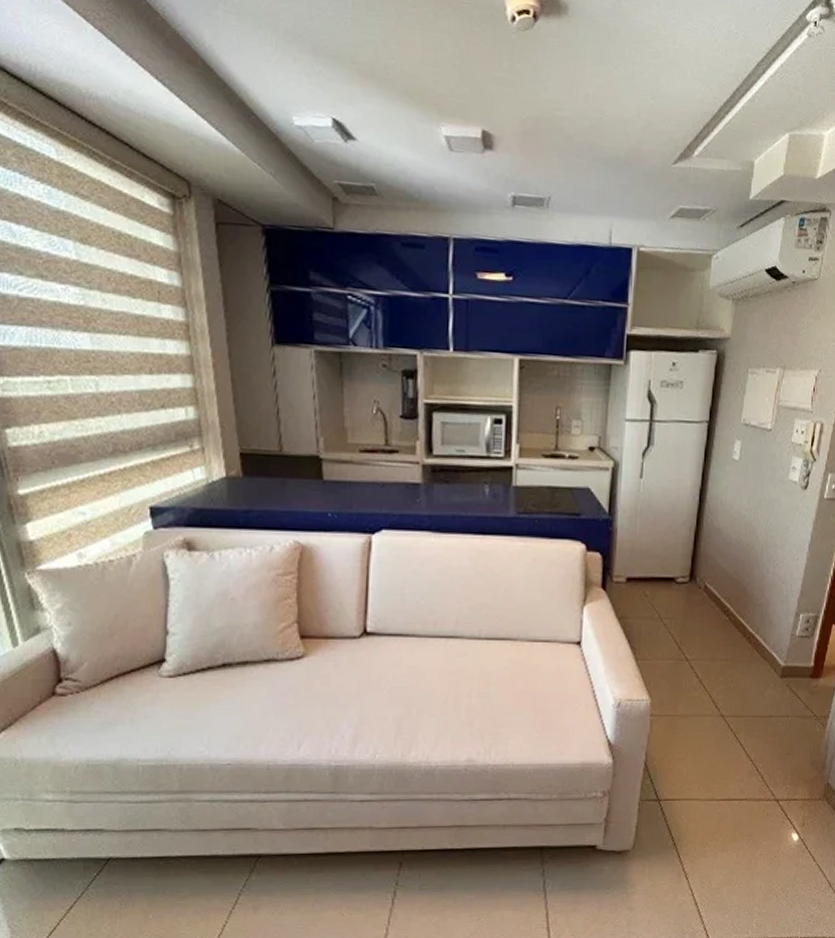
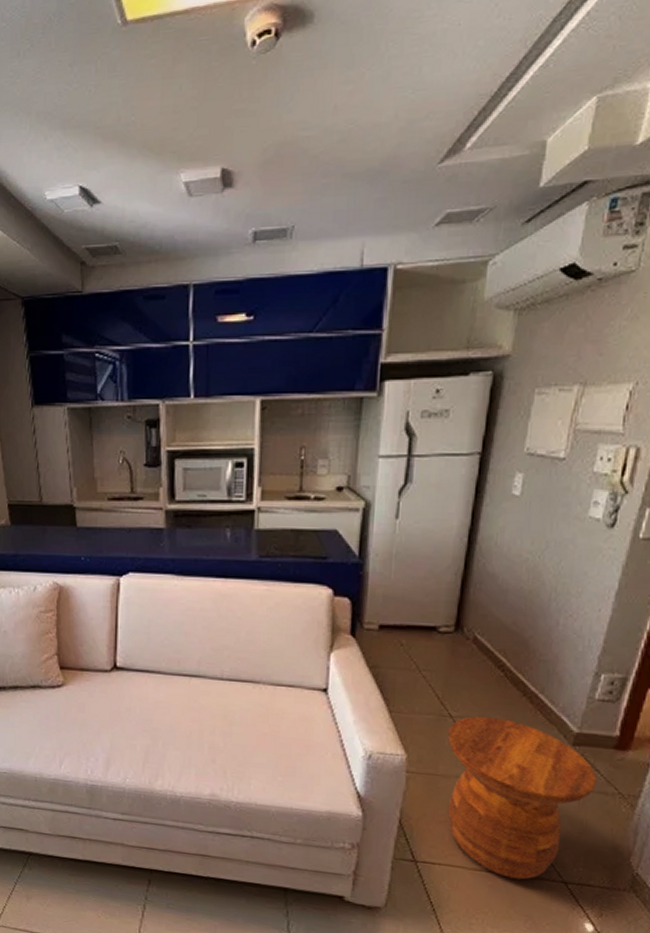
side table: none [685,657,799,803] -> present [447,716,597,880]

